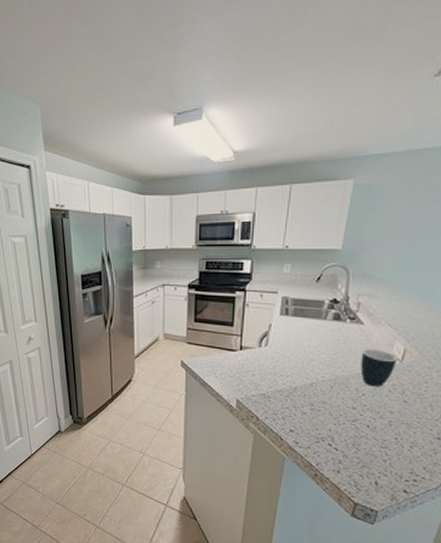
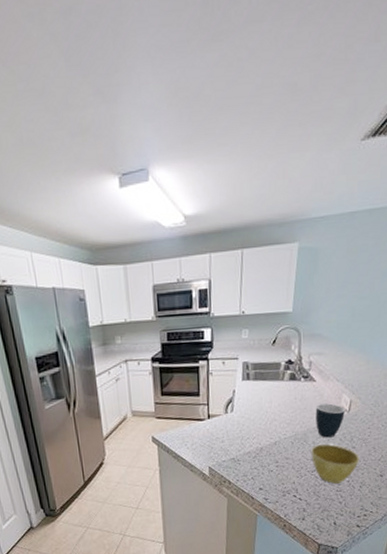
flower pot: none [352,393,412,439] -> present [311,444,359,484]

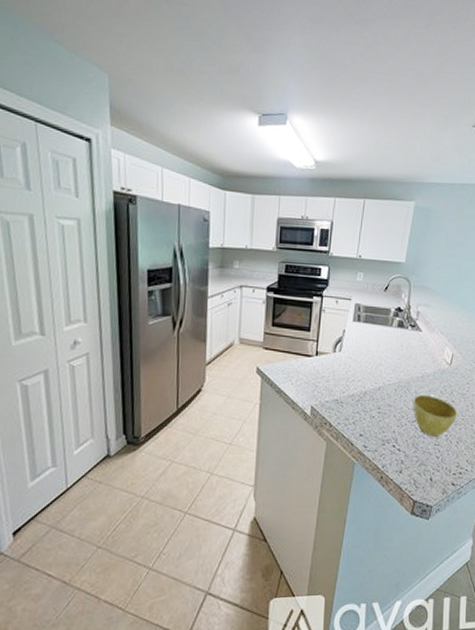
mug: present [315,403,345,438] -> none [419,354,447,389]

